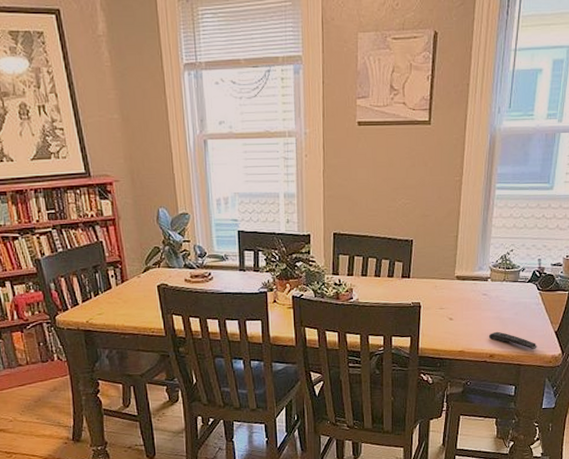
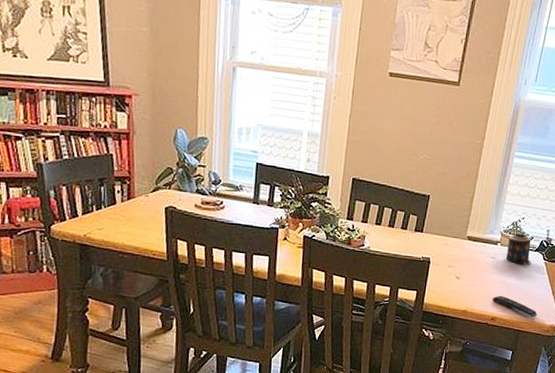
candle: none [499,267,525,298] -> present [506,234,532,265]

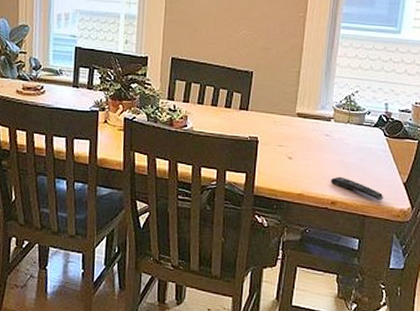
candle: present [506,234,532,265] -> none [342,109,370,142]

